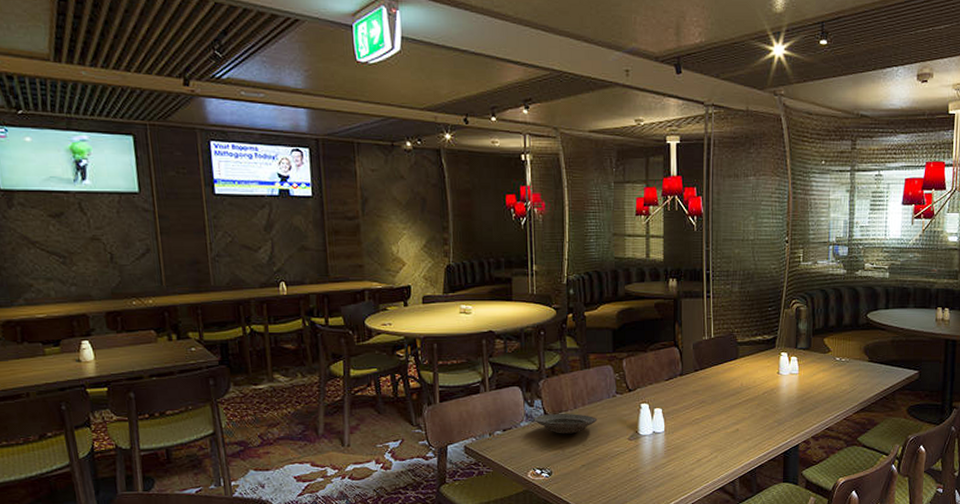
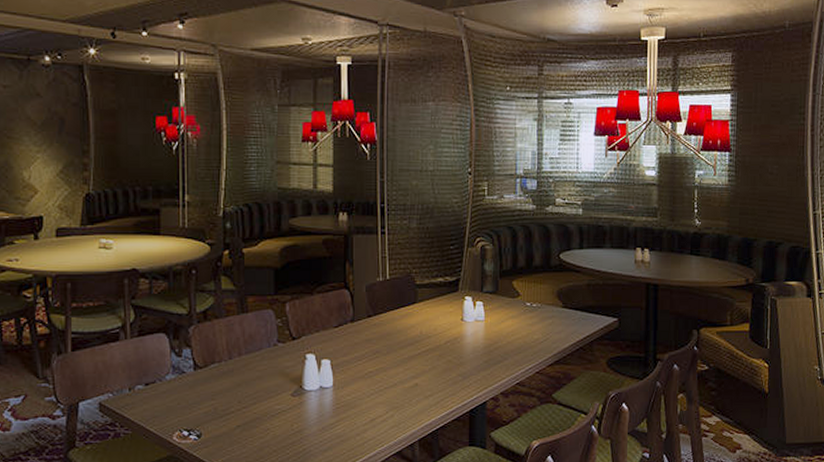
plate: present [534,413,598,434] -> none [181,364,256,389]

